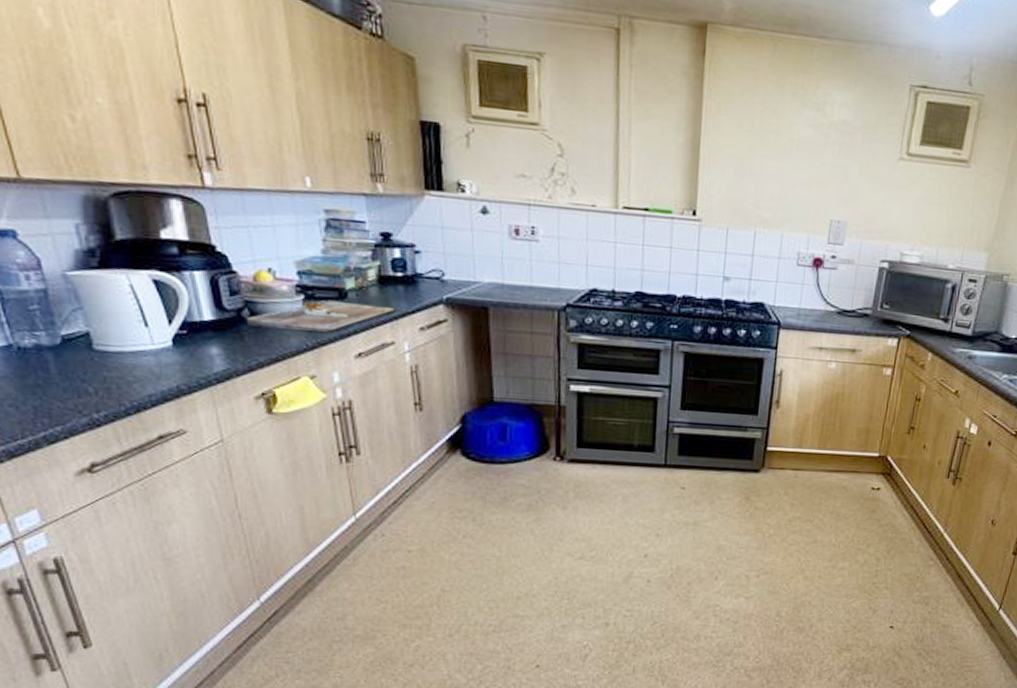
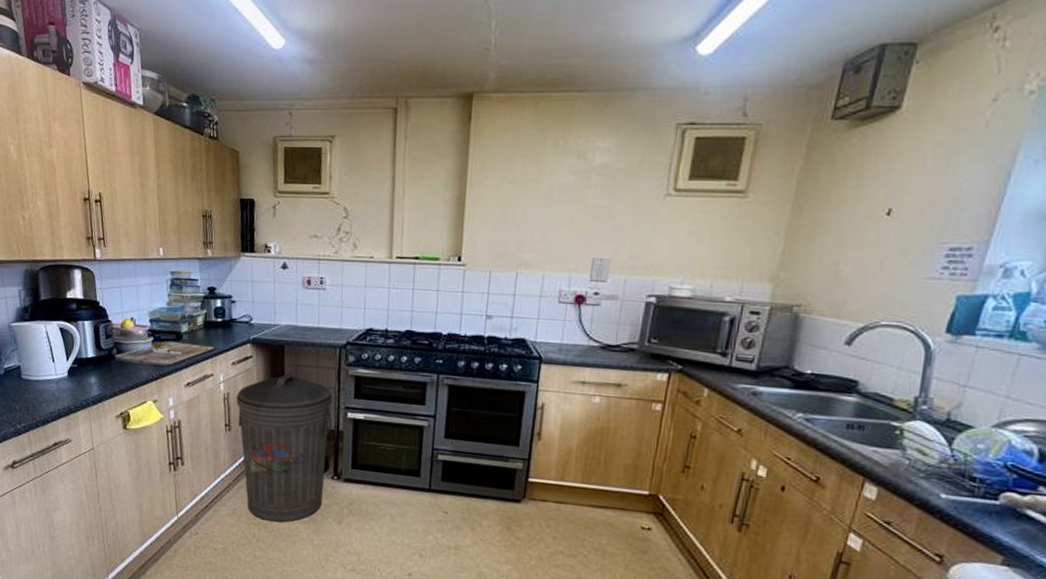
trash can: none [427,340,552,514] -> present [236,373,333,523]

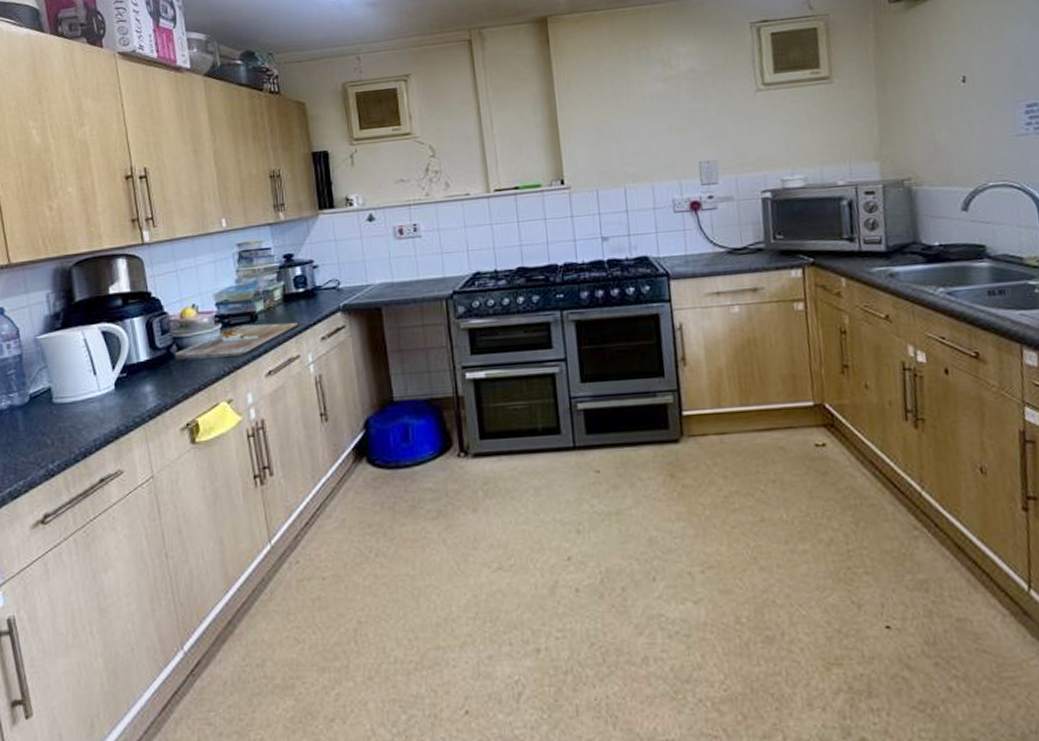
trash can: present [236,373,333,523] -> none [330,339,450,528]

